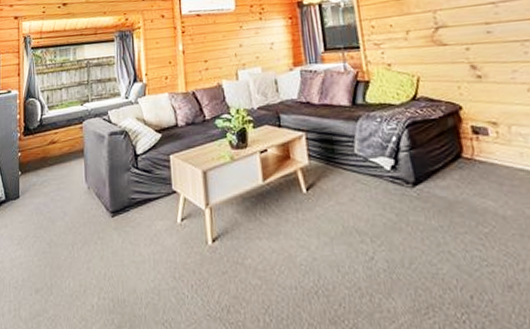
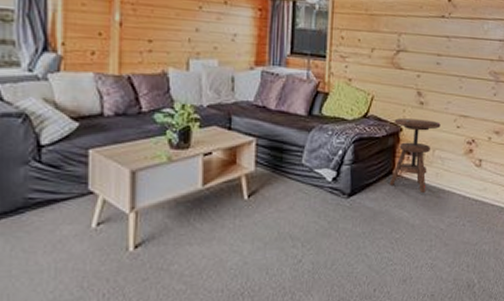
side table: none [449,93,512,178] -> present [389,118,441,194]

